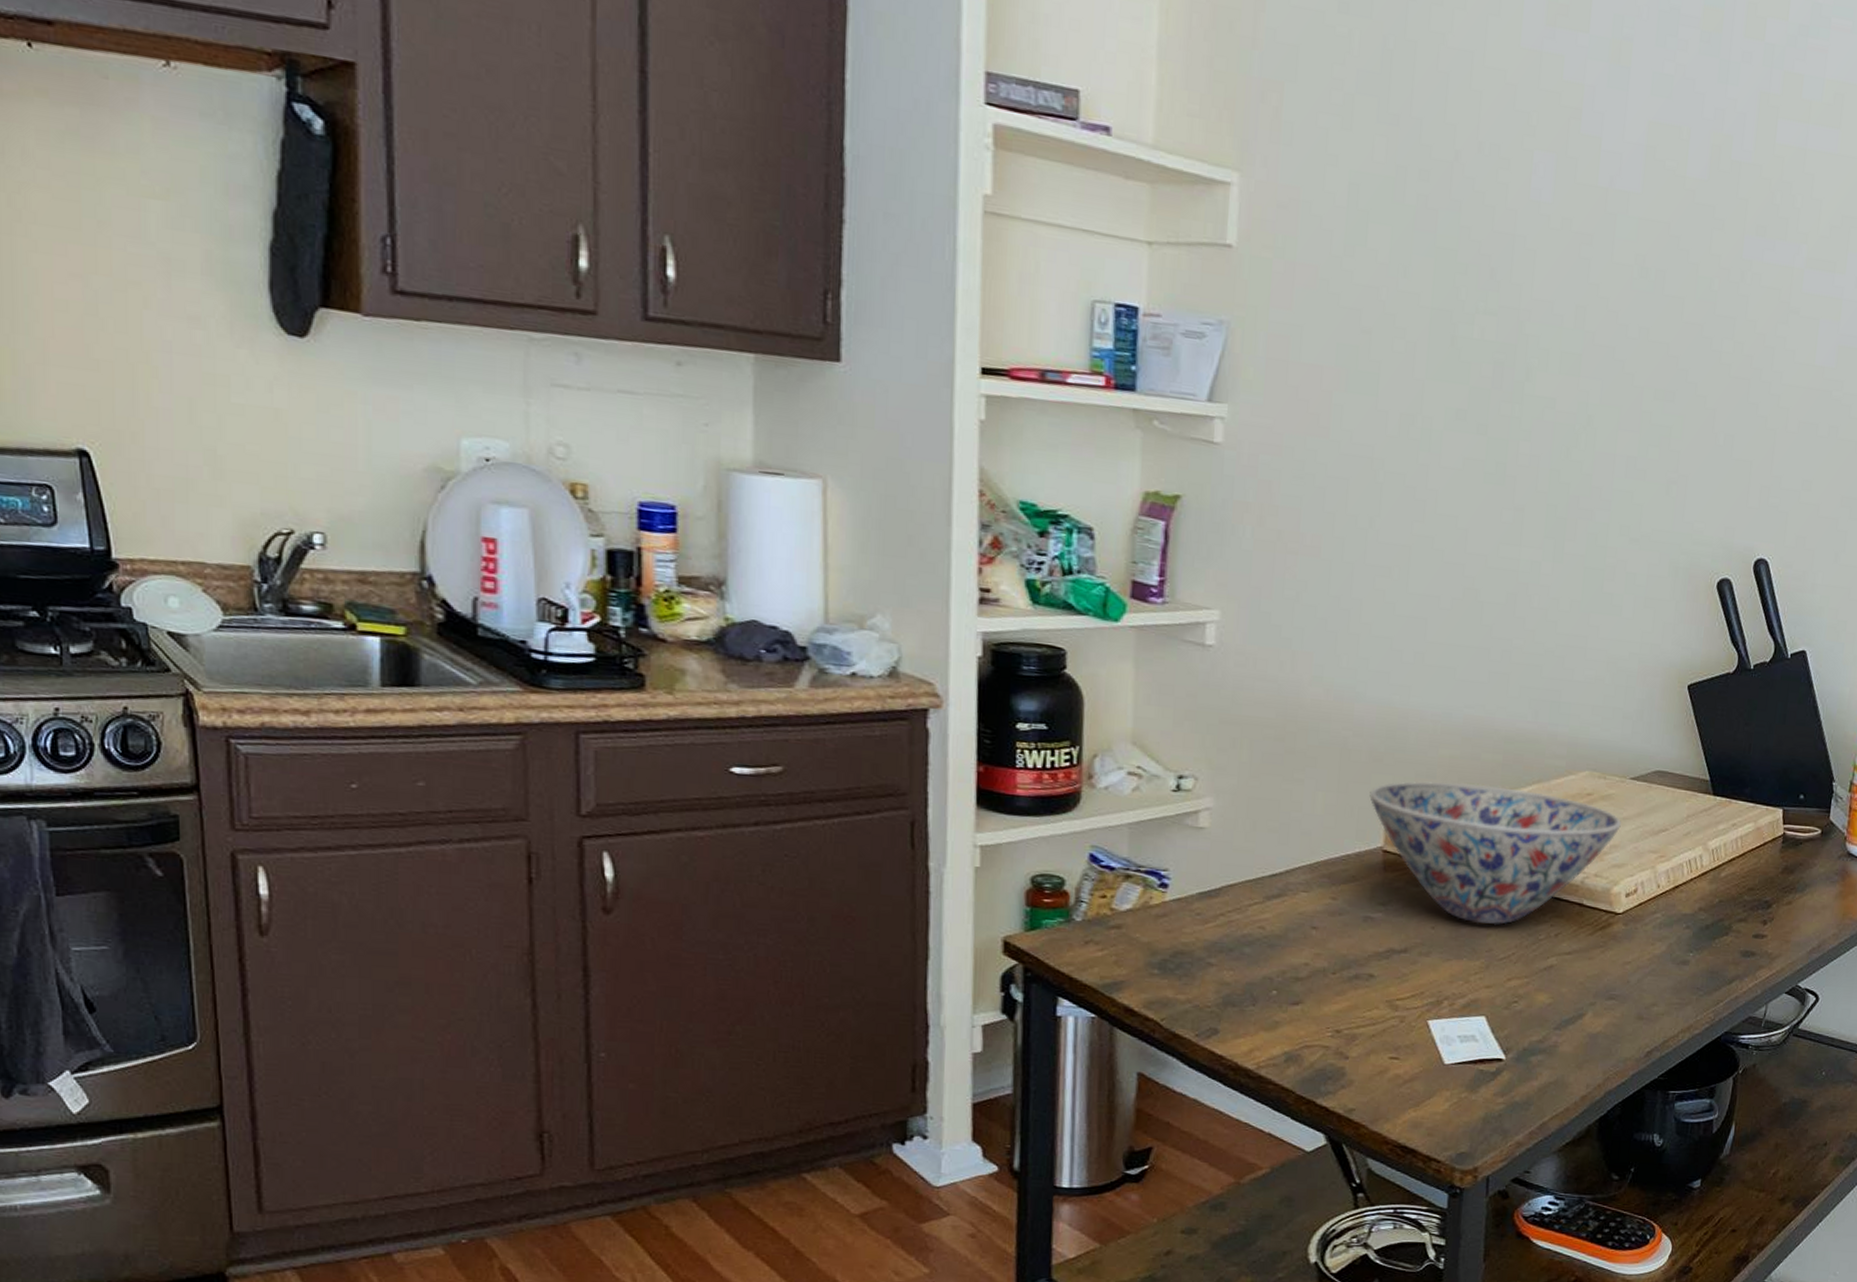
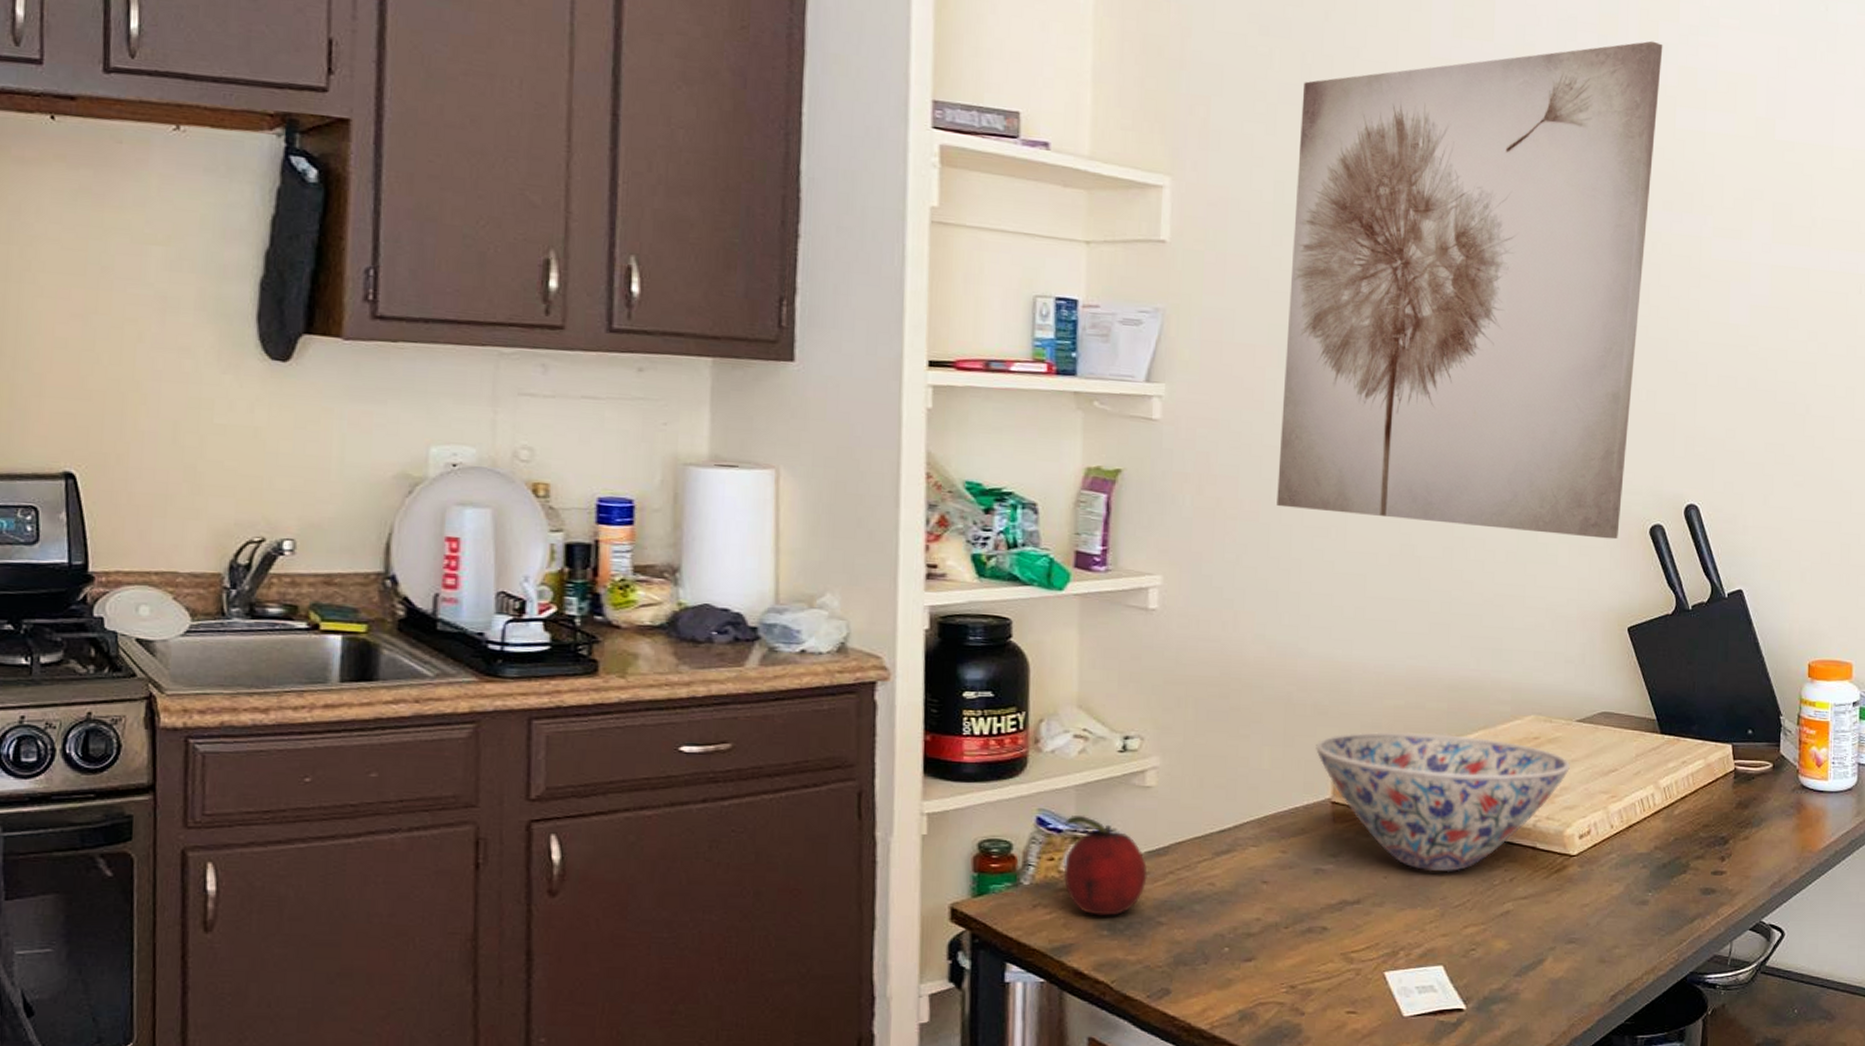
fruit: none [1115,853,1199,955] -> present [1063,814,1147,916]
wall art: none [1339,40,1770,593] -> present [1277,41,1663,540]

